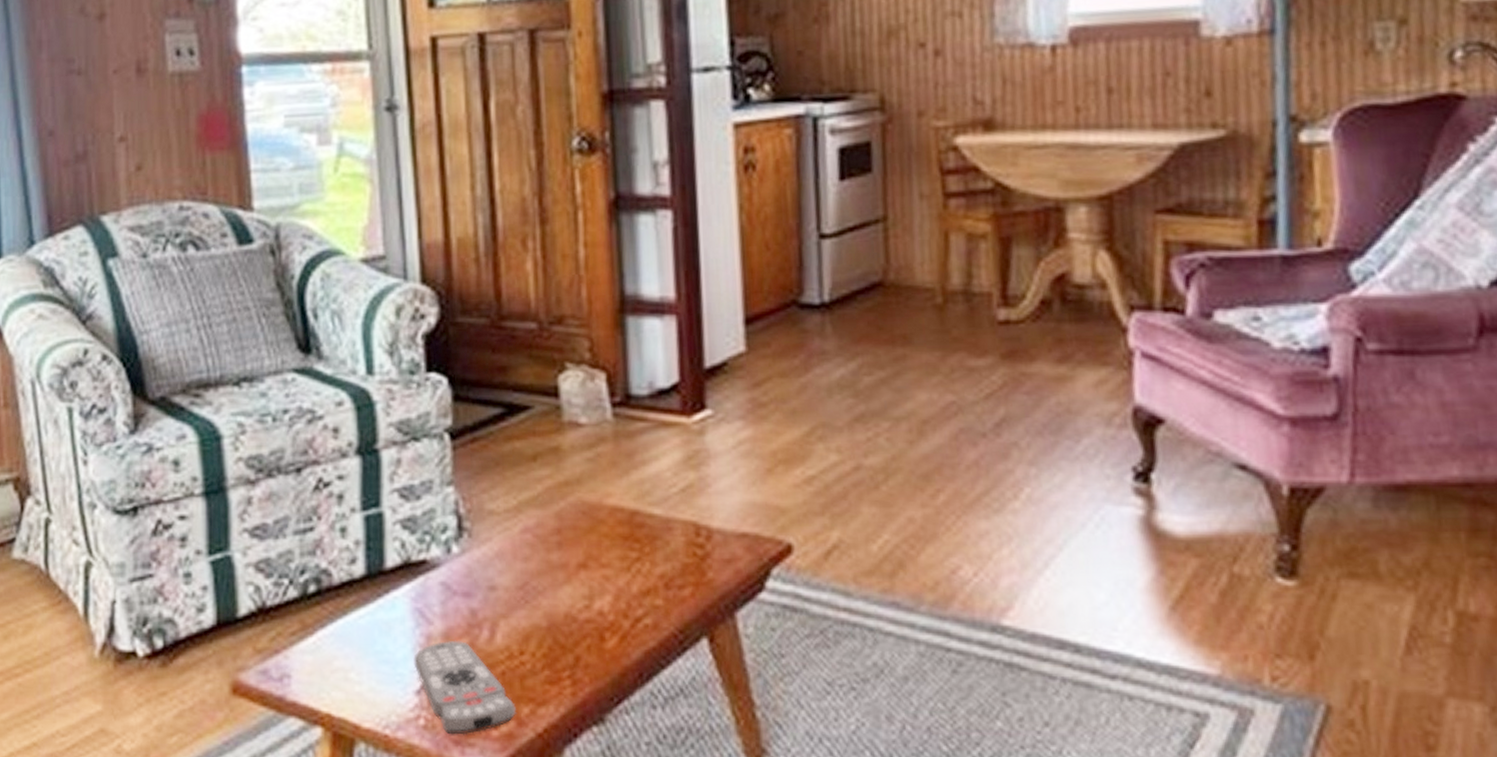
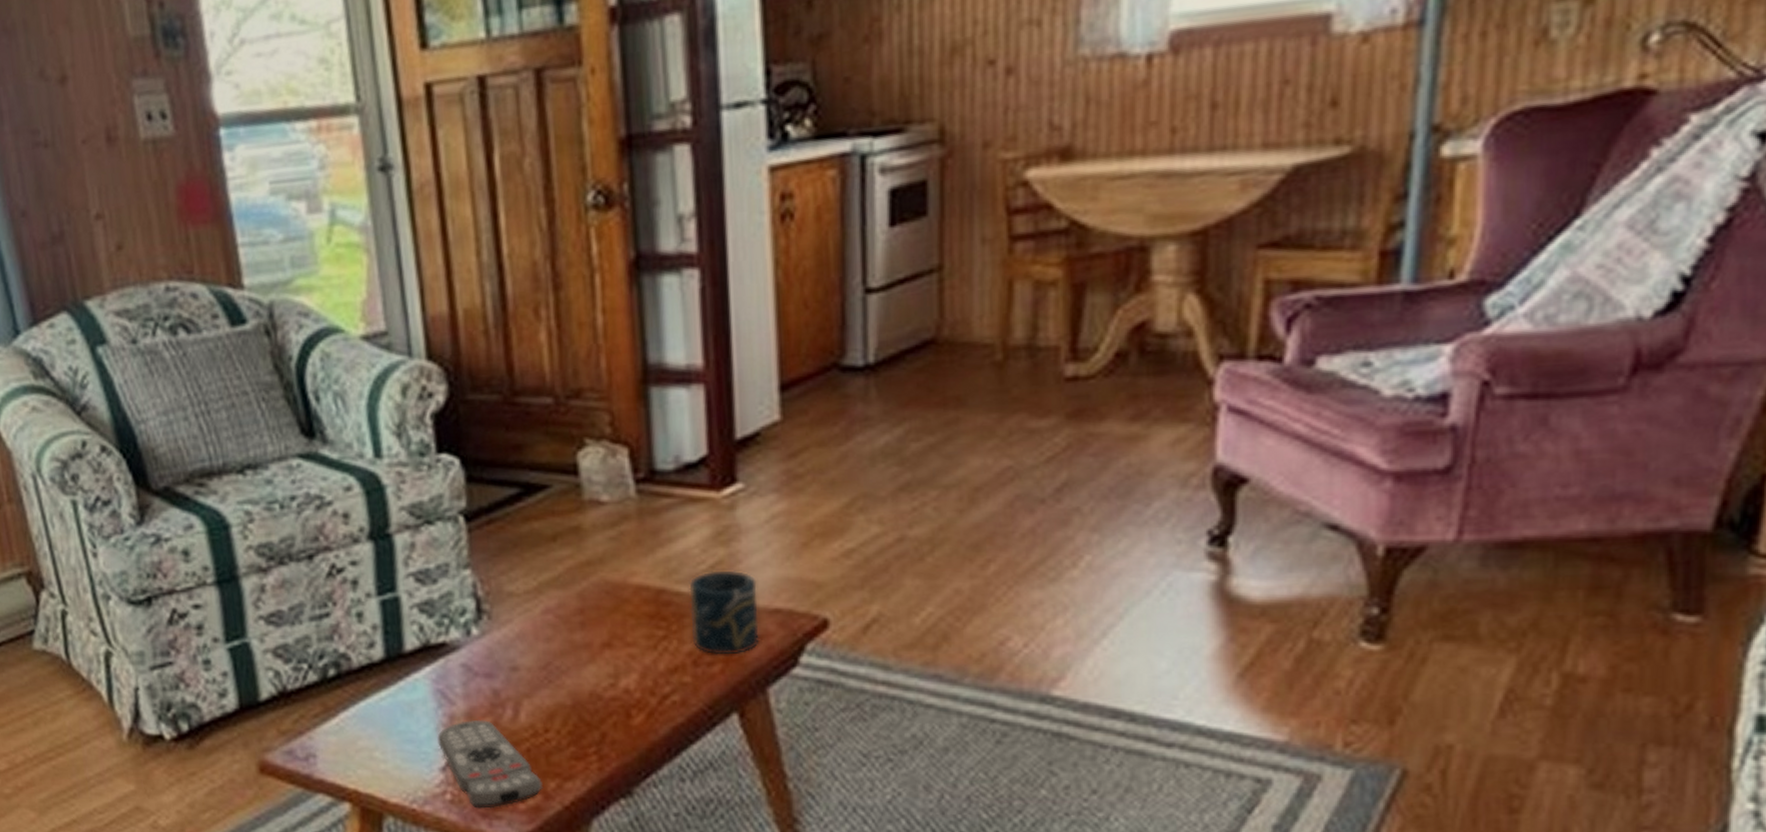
cup: none [661,494,728,578] -> present [689,570,760,655]

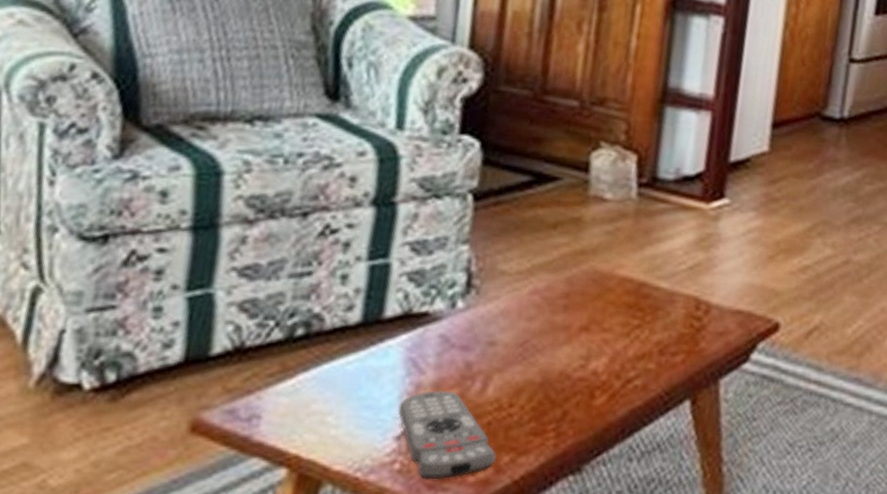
cup: present [689,570,760,655] -> none [662,271,726,347]

